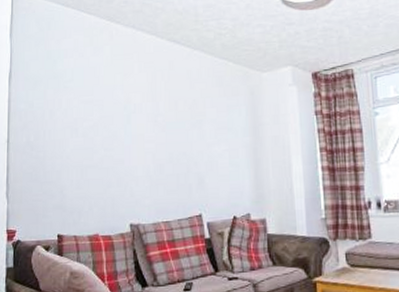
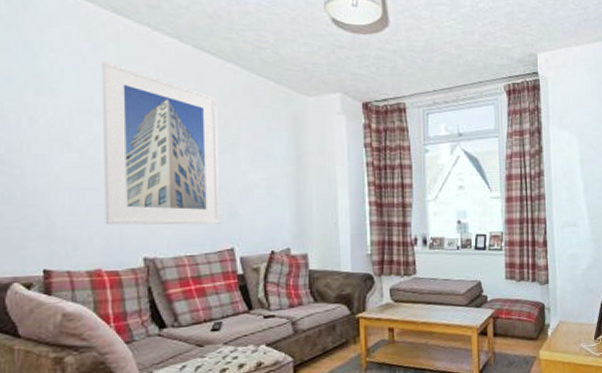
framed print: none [100,60,190,196] -> present [101,61,220,225]

